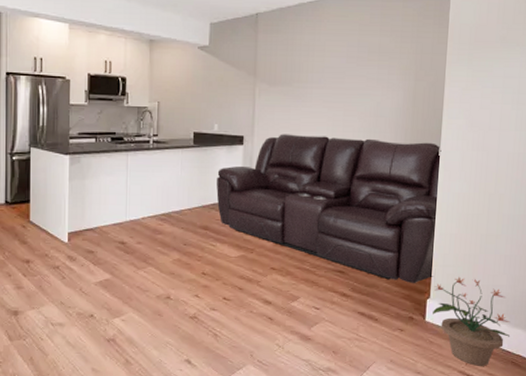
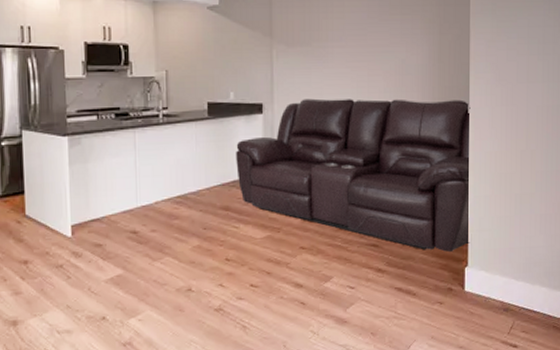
potted plant: present [433,276,511,366] -> none [472,240,551,334]

